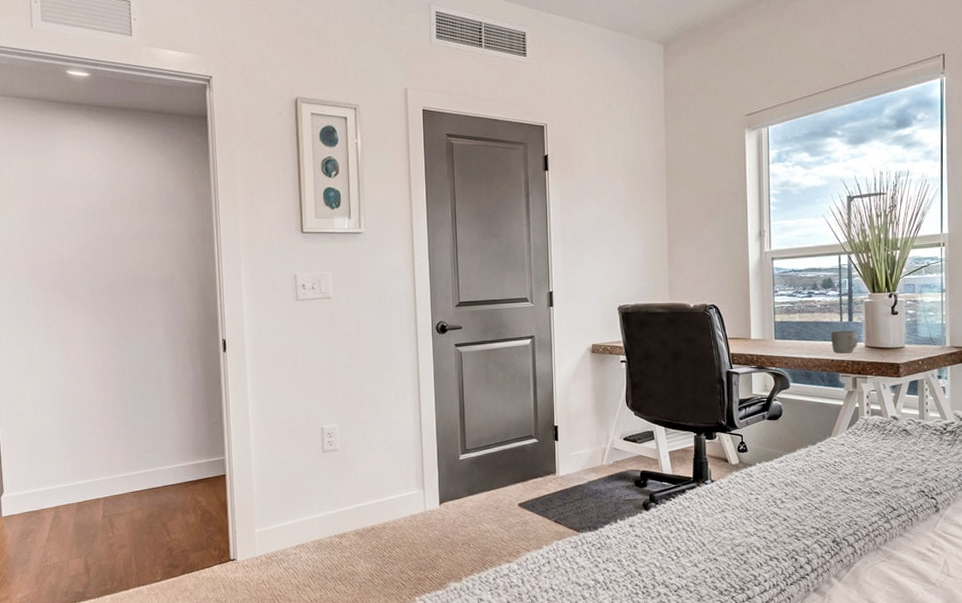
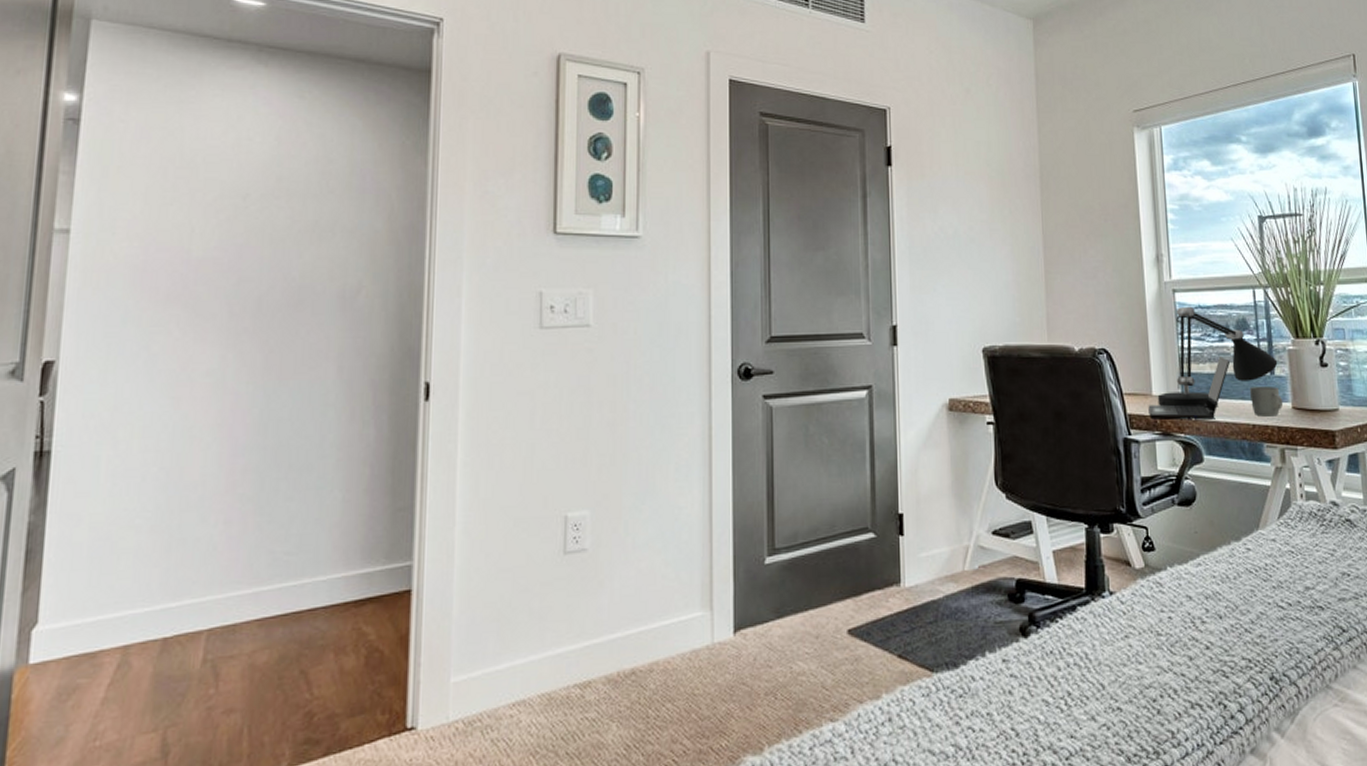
laptop: none [747,309,816,357] -> present [1148,357,1231,420]
desk lamp: none [755,271,856,347] -> present [1157,307,1278,407]

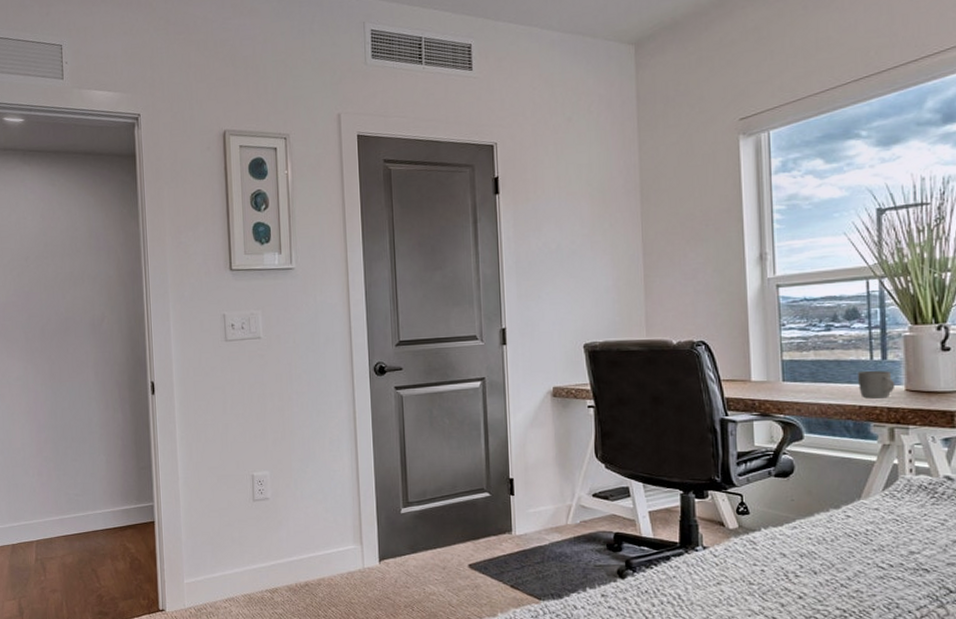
laptop: present [1148,357,1231,420] -> none [746,345,837,402]
desk lamp: present [1157,307,1278,407] -> none [756,300,891,391]

